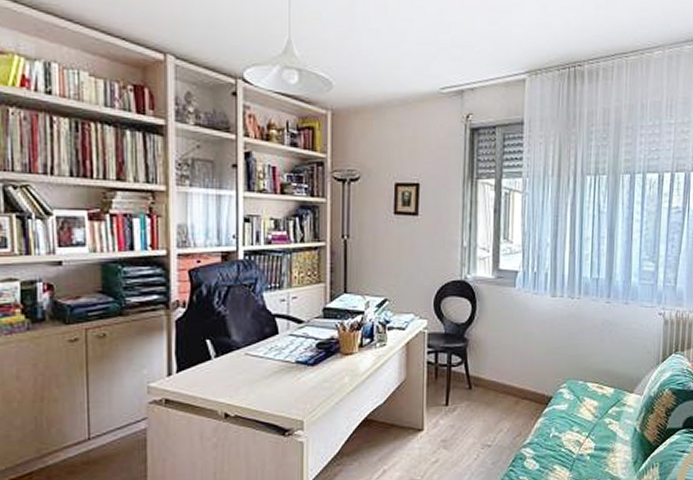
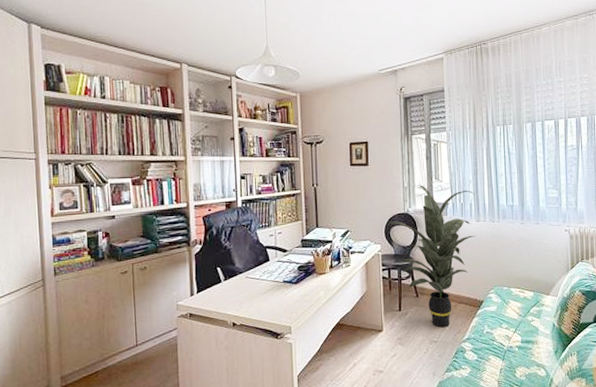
indoor plant: none [435,245,553,428] -> present [385,185,476,327]

